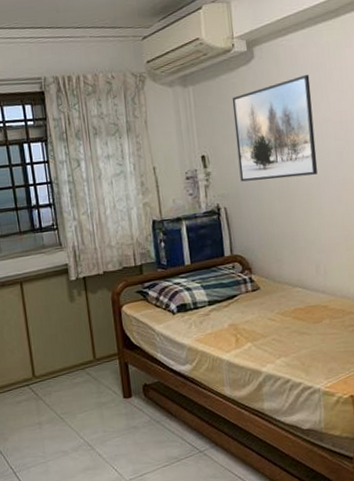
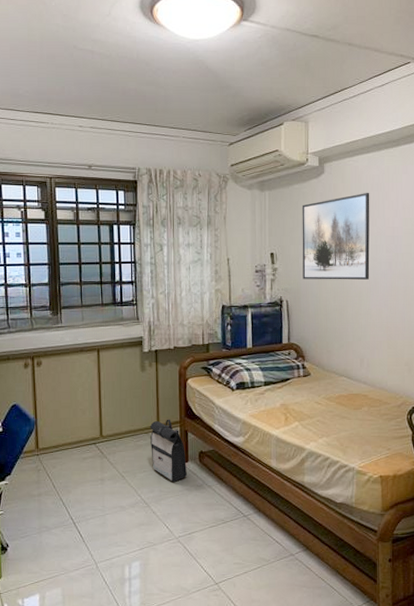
backpack: none [86,351,132,420] -> present [150,419,187,482]

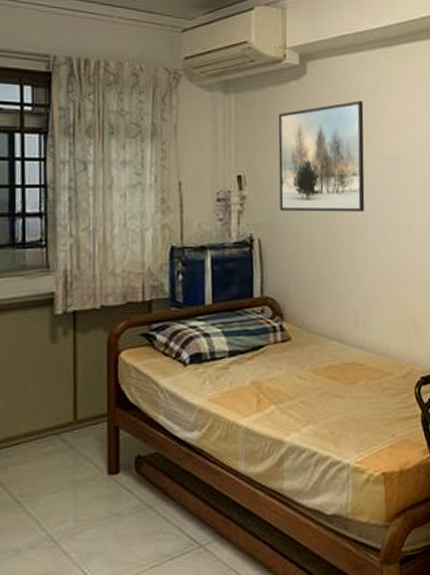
backpack: present [150,419,187,482] -> none [63,411,117,505]

